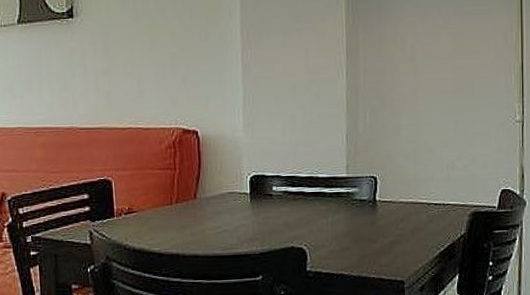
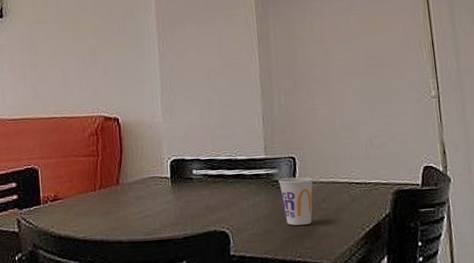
cup: none [358,196,394,244] -> present [278,177,314,226]

